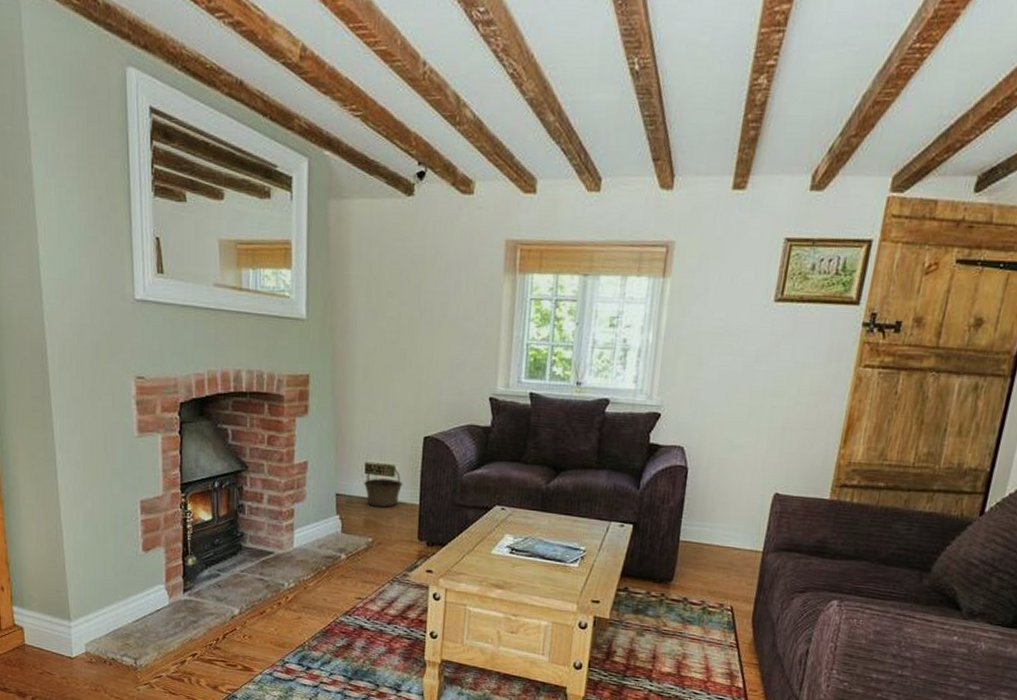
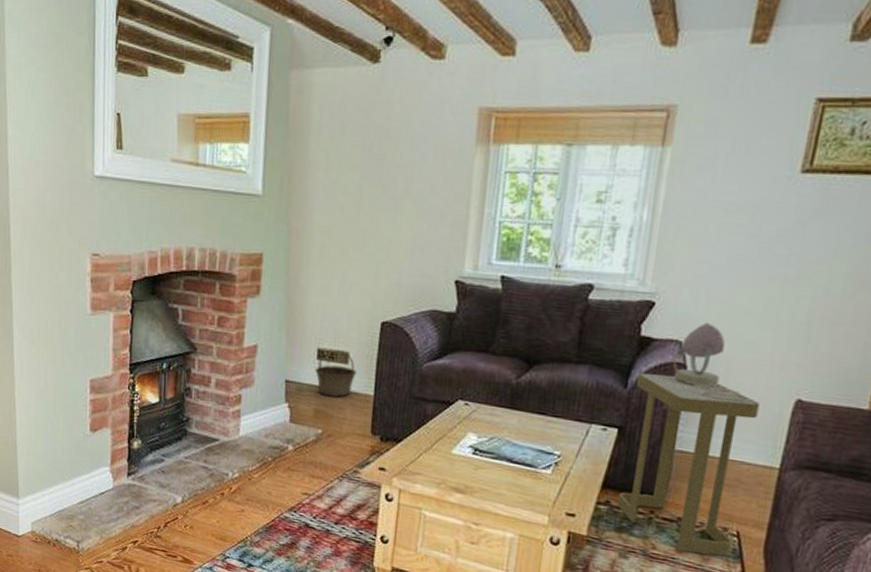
side table: none [634,475,747,628] -> present [617,373,760,557]
table lamp: none [676,430,737,497] -> present [672,322,748,401]

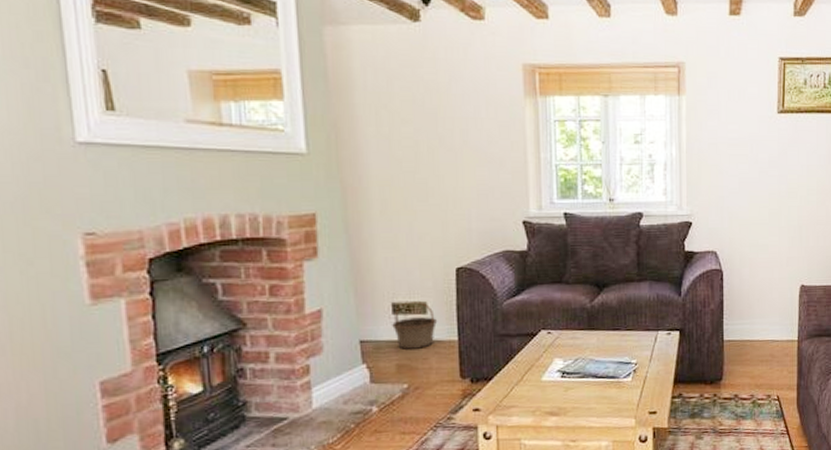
side table: present [617,373,760,557] -> none [688,280,777,422]
table lamp: present [672,322,748,401] -> none [712,234,769,294]

